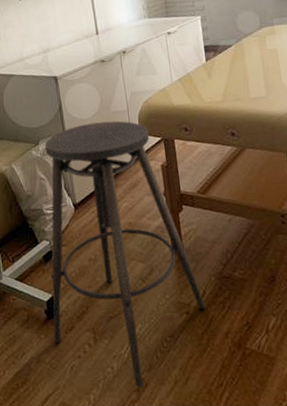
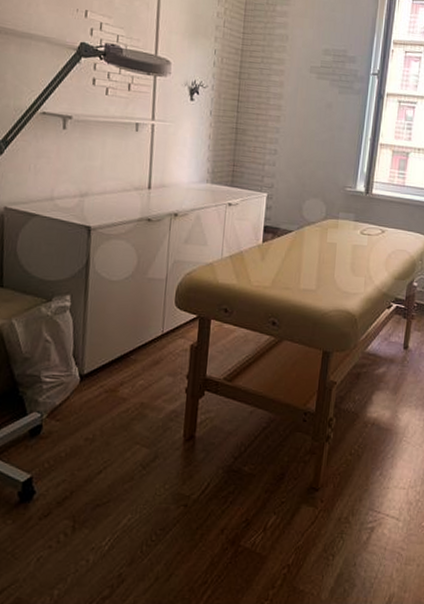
stool: present [44,120,207,387] -> none [22,286,207,583]

